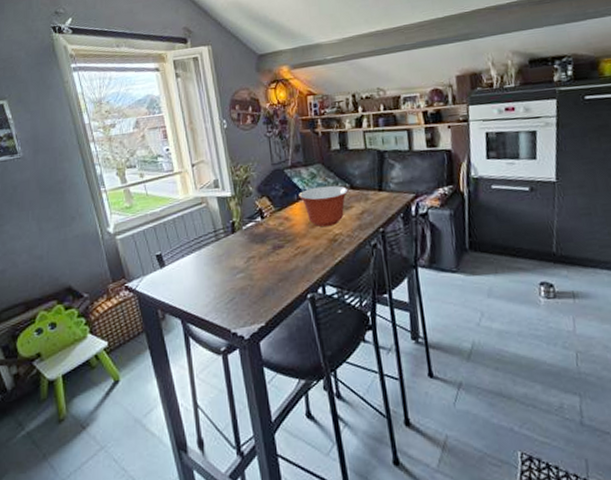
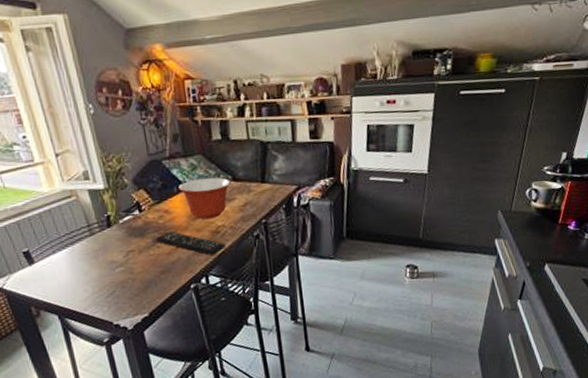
remote control: none [275,238,343,265] -> present [155,231,226,256]

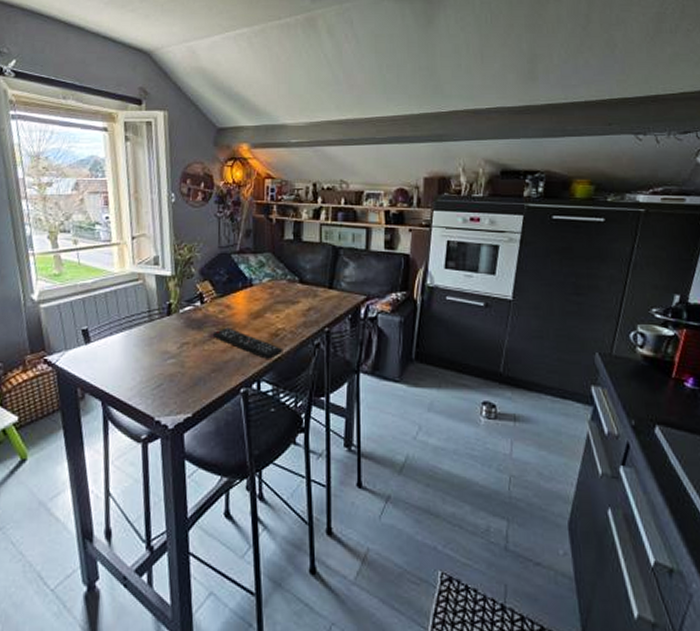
mixing bowl: present [179,177,231,220] -> none [244,276,297,320]

